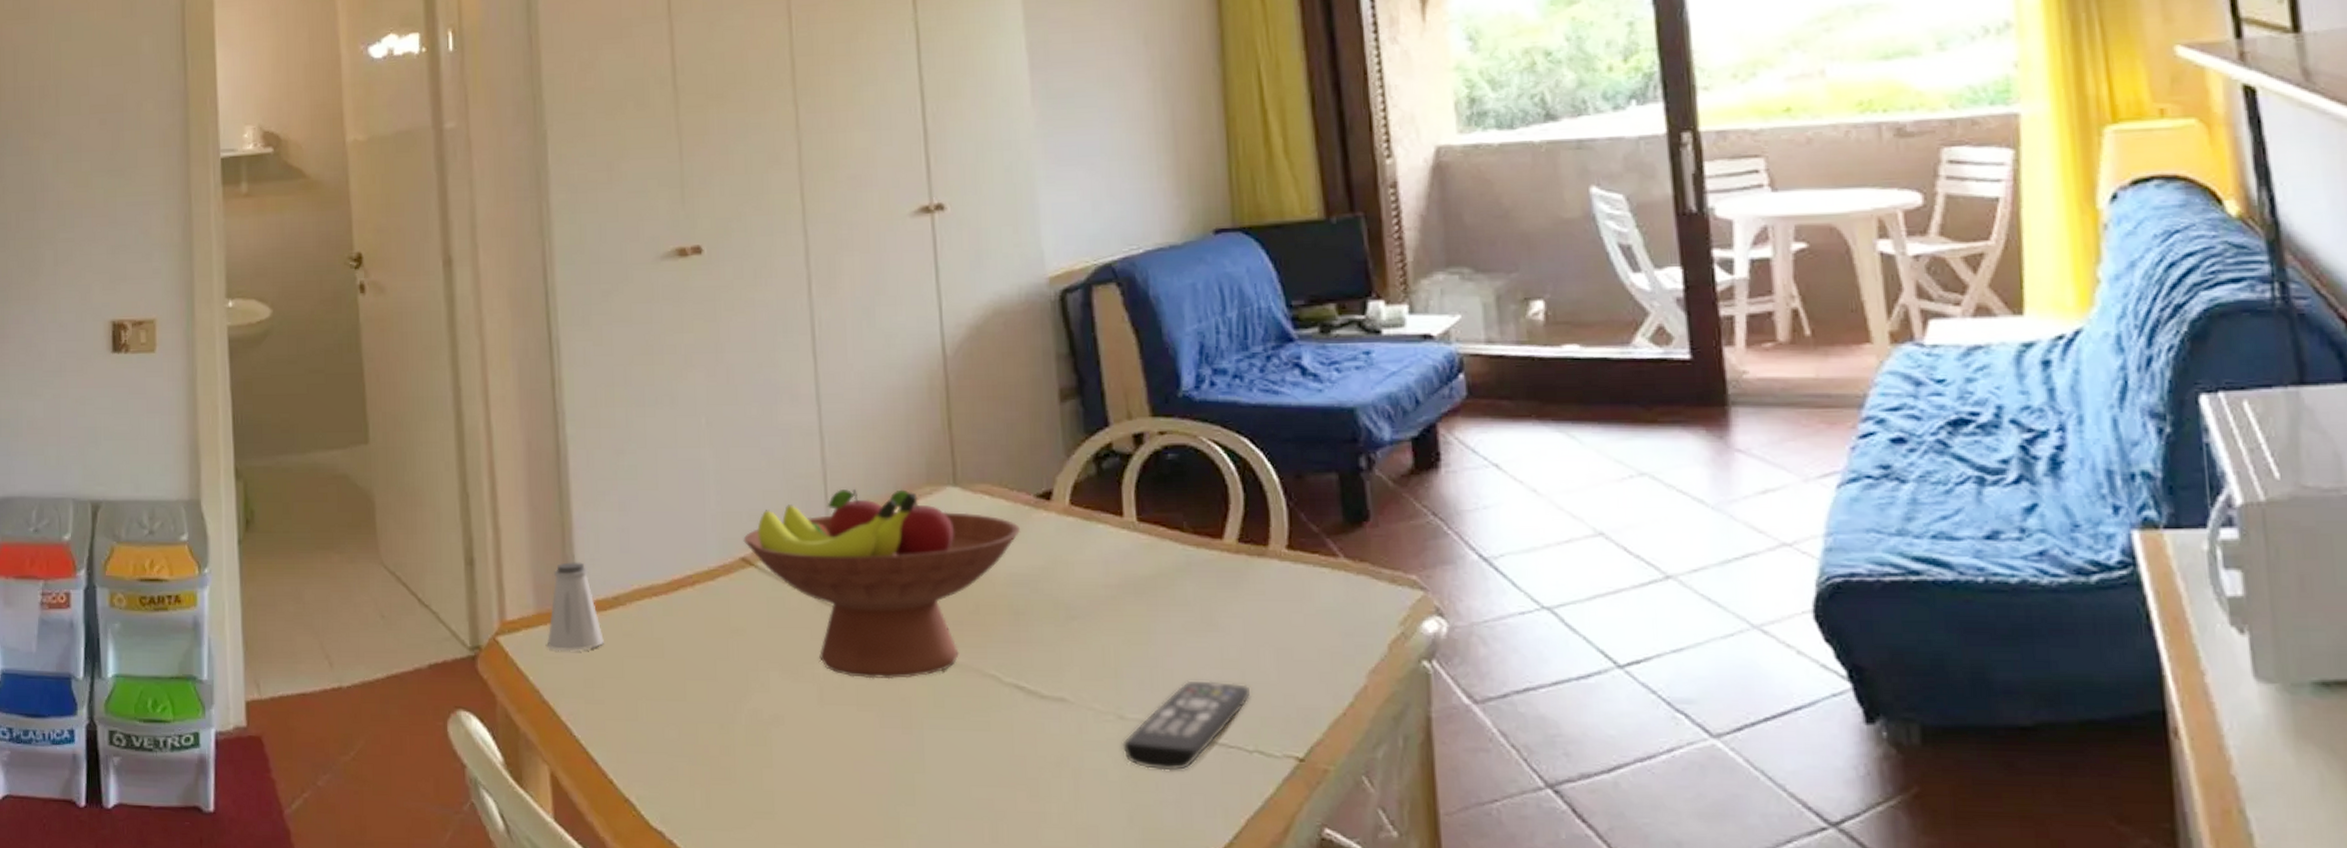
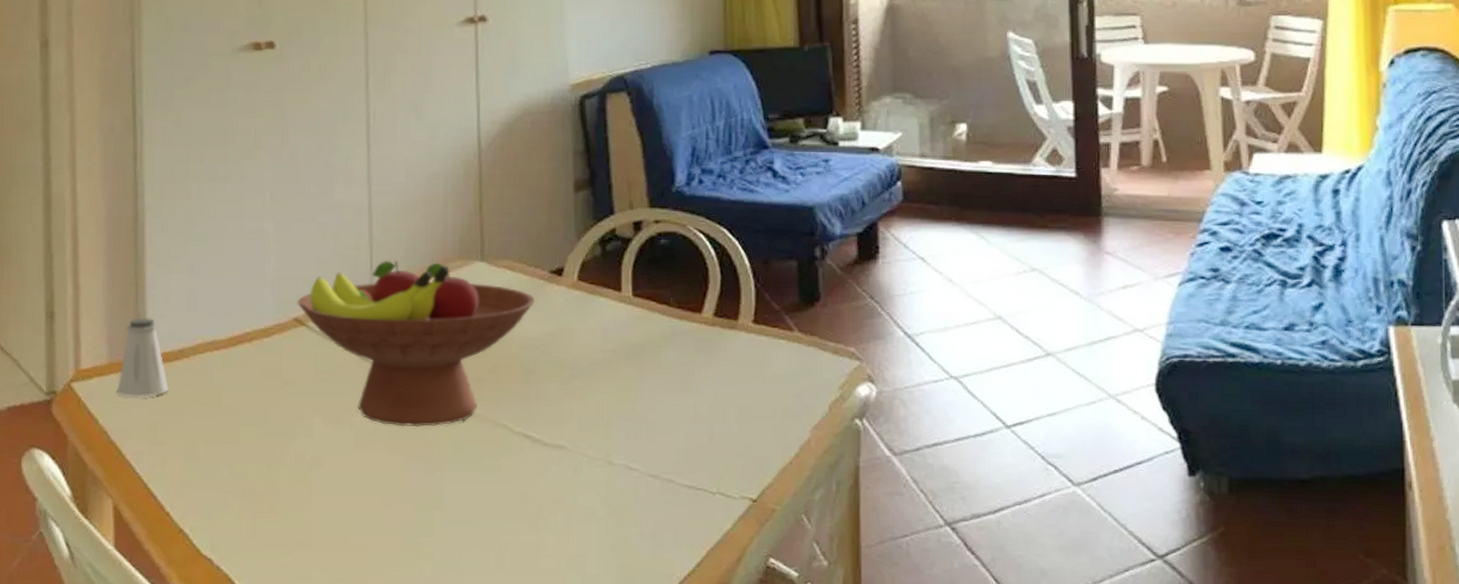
remote control: present [1121,680,1250,771] -> none [609,432,716,509]

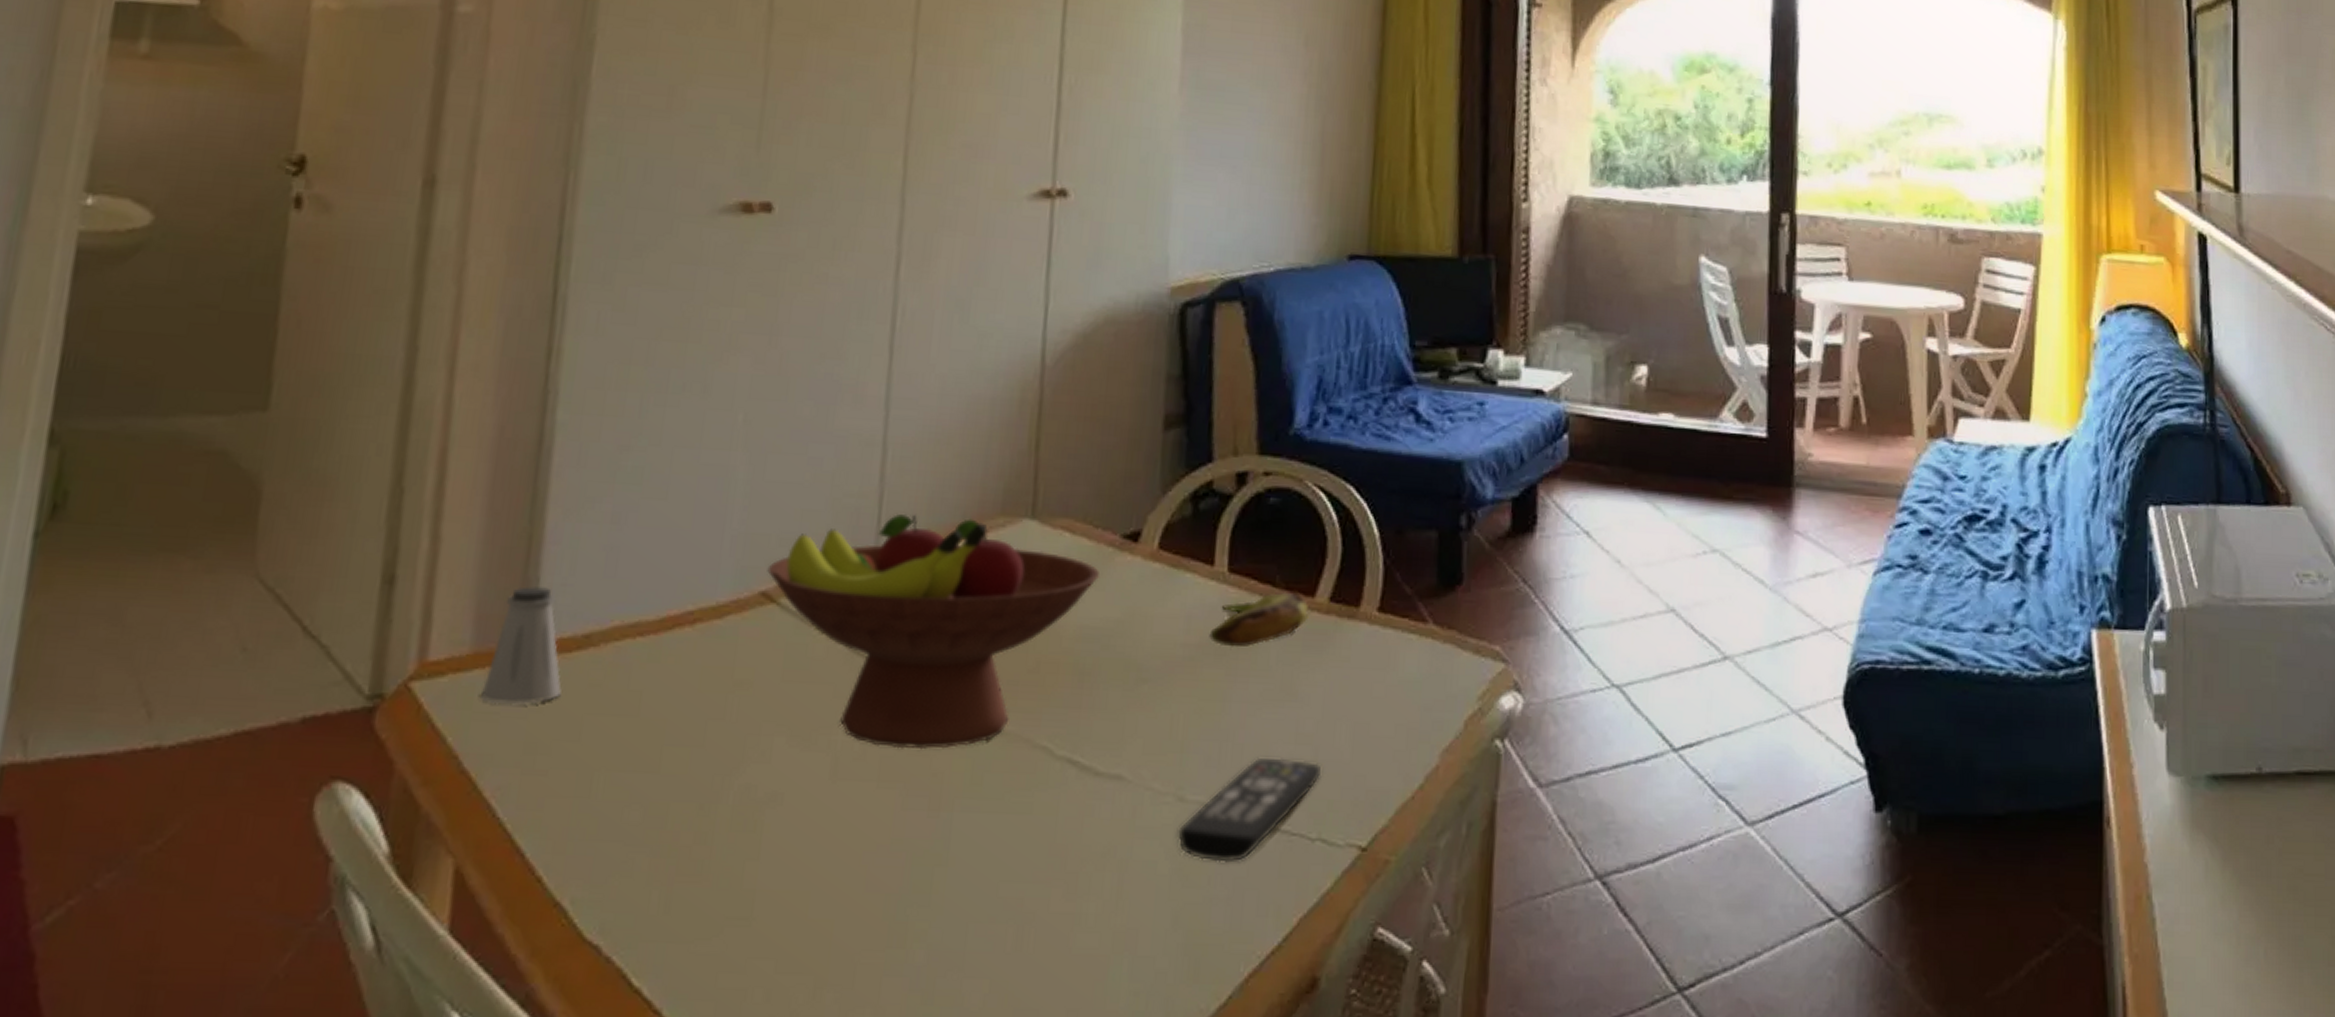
remote control: none [609,432,716,509] -> present [1176,757,1321,863]
banana: none [622,309,698,352] -> present [1209,590,1309,648]

